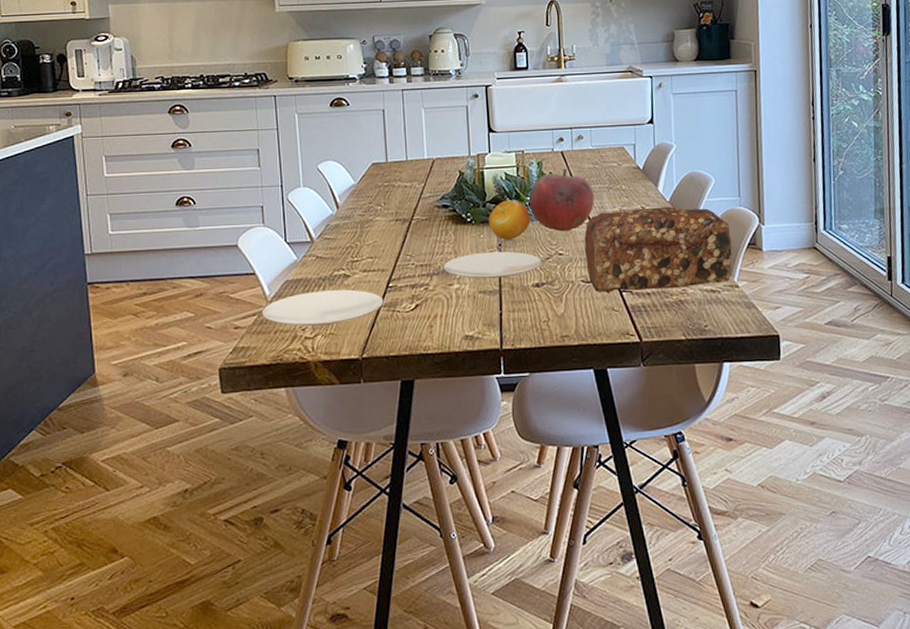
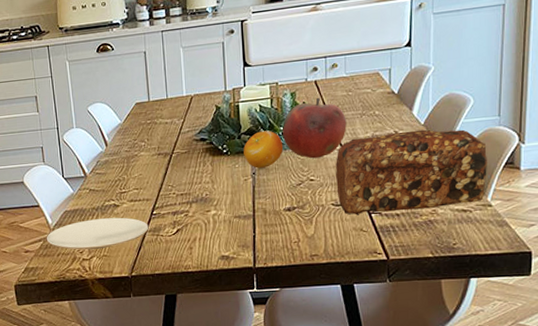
plate: present [443,251,542,279] -> none [201,179,293,205]

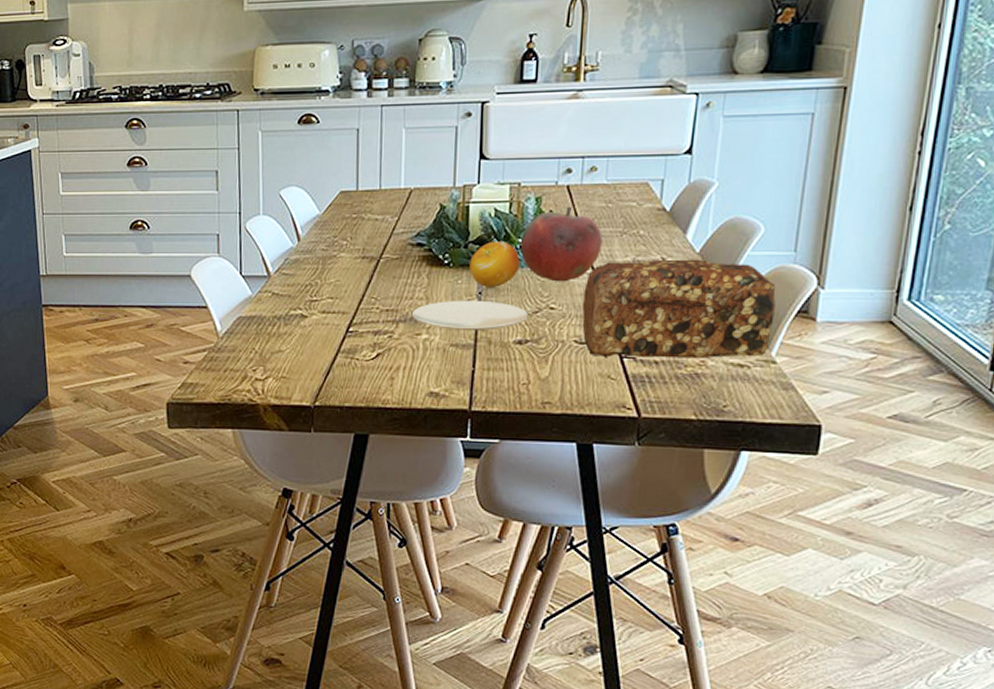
plate: present [46,217,149,250] -> none [212,330,342,369]
plate: none [201,179,293,205] -> present [411,300,528,331]

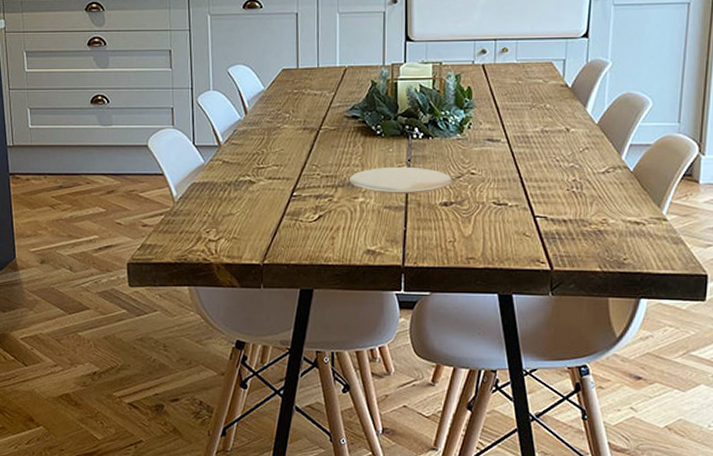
fruit: present [469,241,520,287] -> none [399,114,444,155]
fruit: present [521,206,603,282] -> none [444,83,514,150]
bread loaf: present [581,259,776,359] -> none [498,129,664,217]

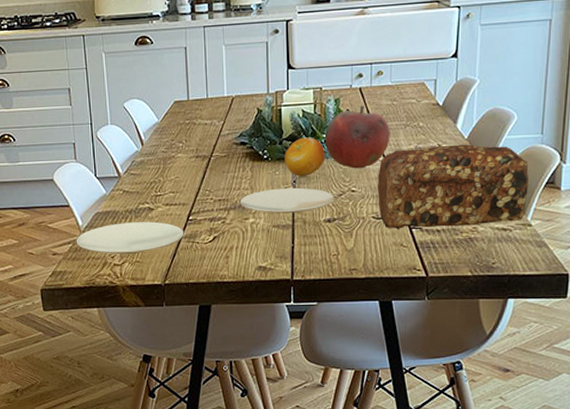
plate: none [169,195,287,230] -> present [76,221,184,255]
fruit: none [399,114,444,155] -> present [285,137,326,176]
fruit: none [444,83,514,150] -> present [325,105,390,169]
bread loaf: none [498,129,664,217] -> present [377,144,529,229]

